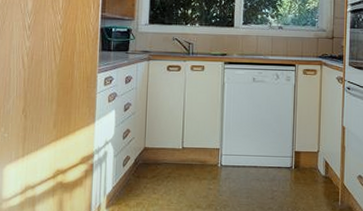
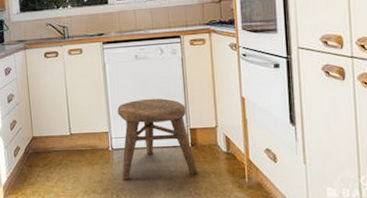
stool: none [227,119,298,197] -> present [117,98,198,180]

